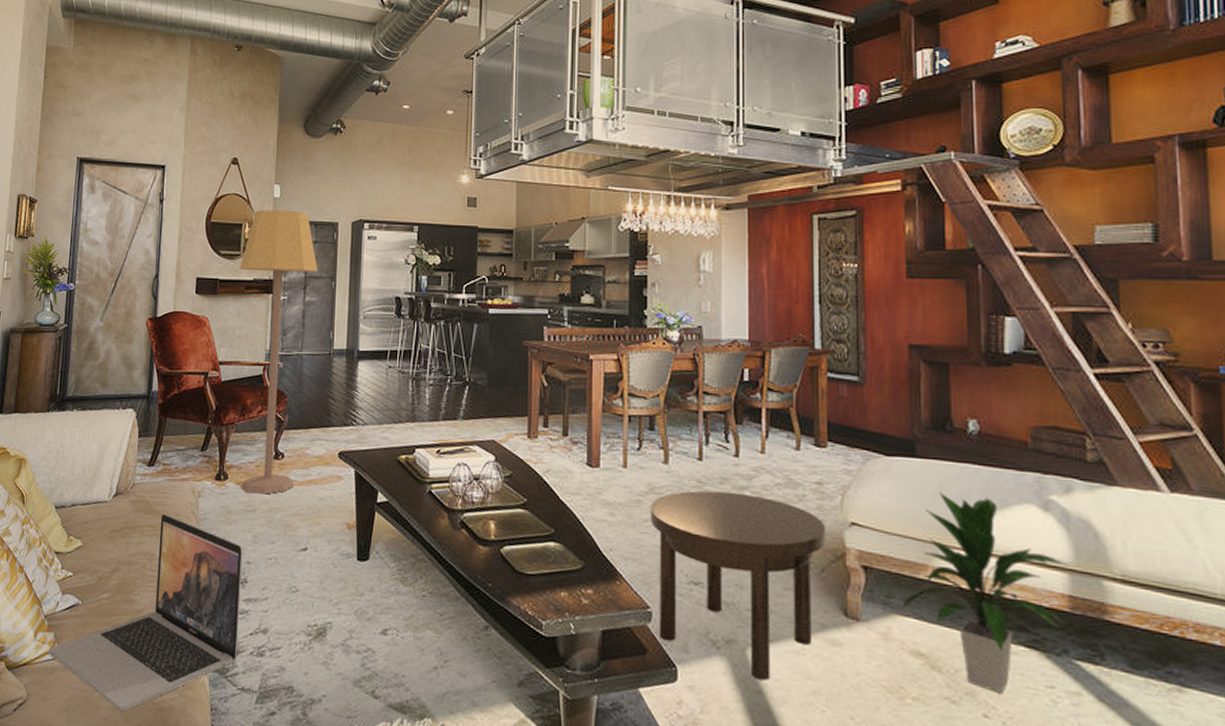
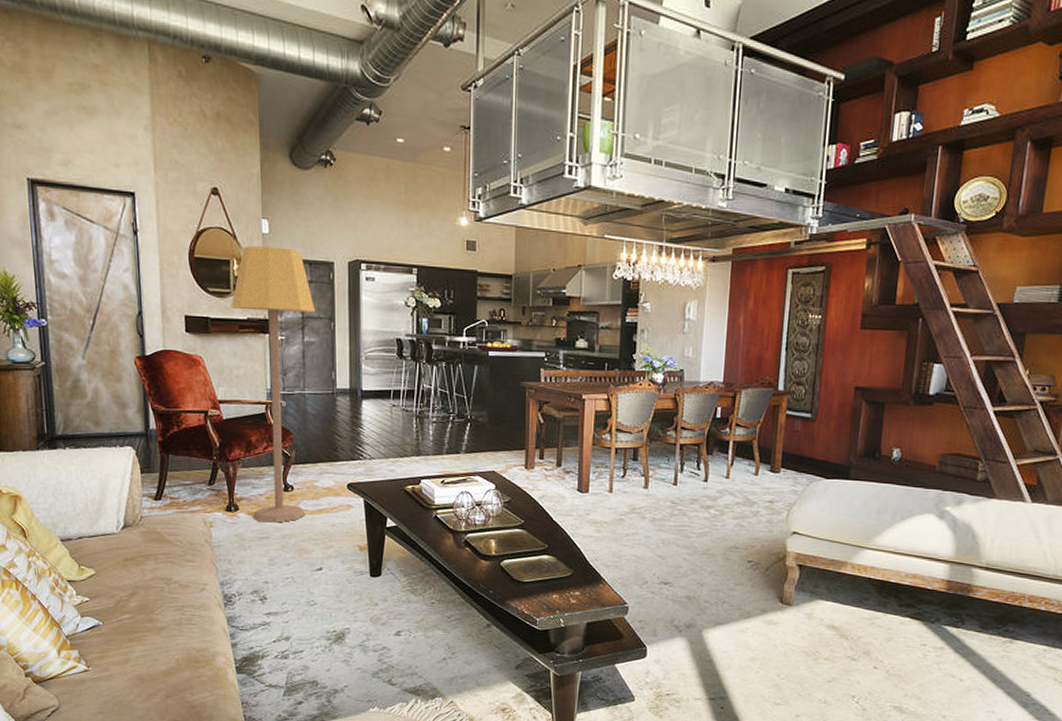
laptop: present [48,513,243,712] -> none [74,542,263,711]
side table: present [650,490,825,681] -> none [630,509,773,653]
indoor plant: present [900,492,1070,694] -> none [823,506,951,651]

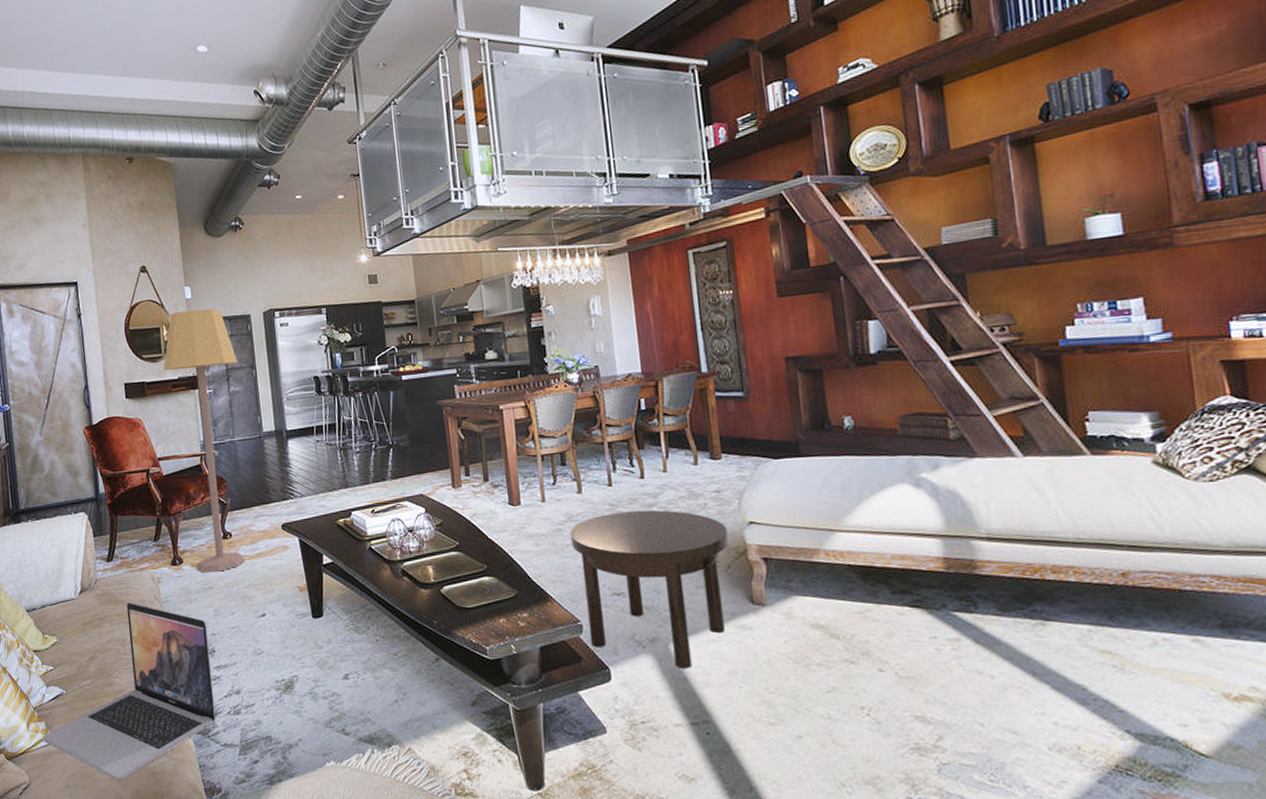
laptop: none [74,542,263,711] -> present [42,601,216,781]
side table: none [630,509,773,653] -> present [570,510,729,669]

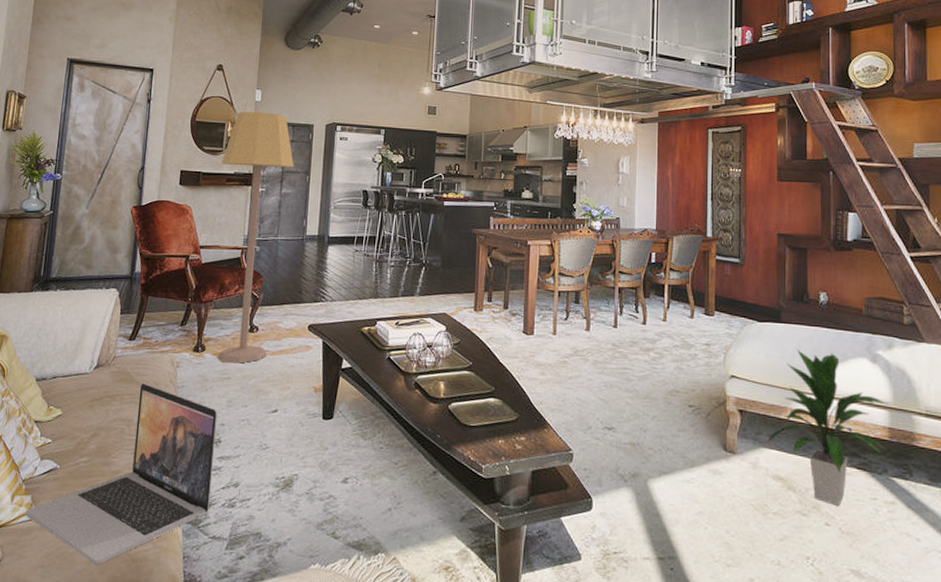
side table: present [570,510,729,669] -> none [574,352,711,505]
indoor plant: none [799,482,943,649] -> present [766,350,890,506]

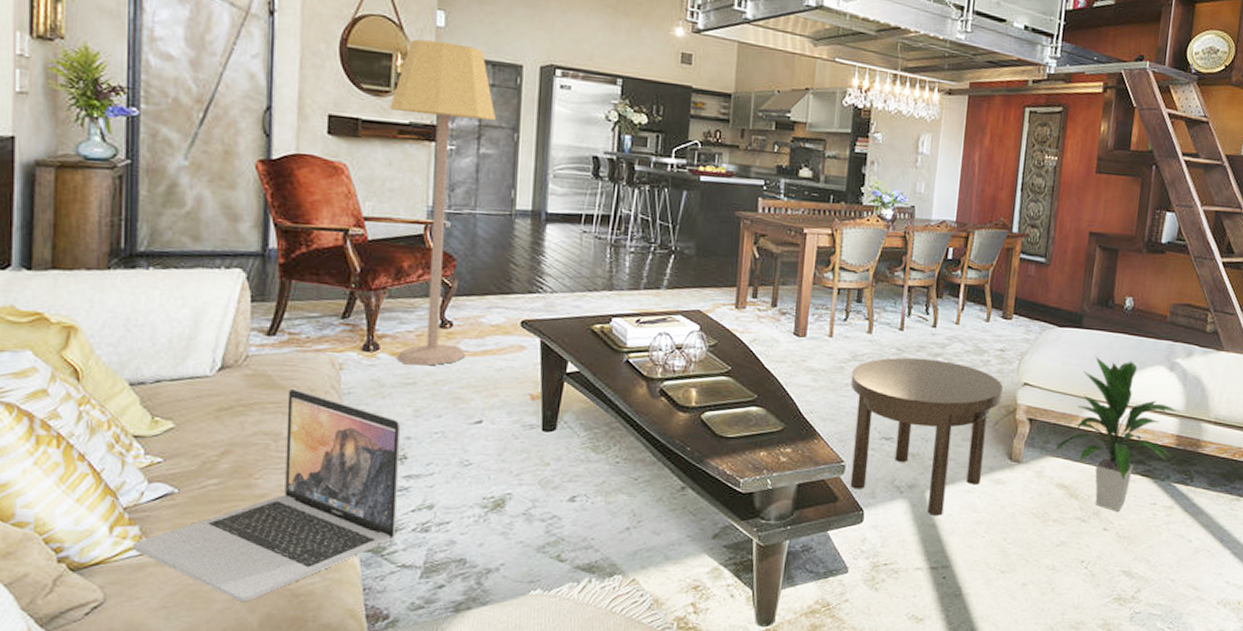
side table: none [574,352,711,505] -> present [850,357,1003,516]

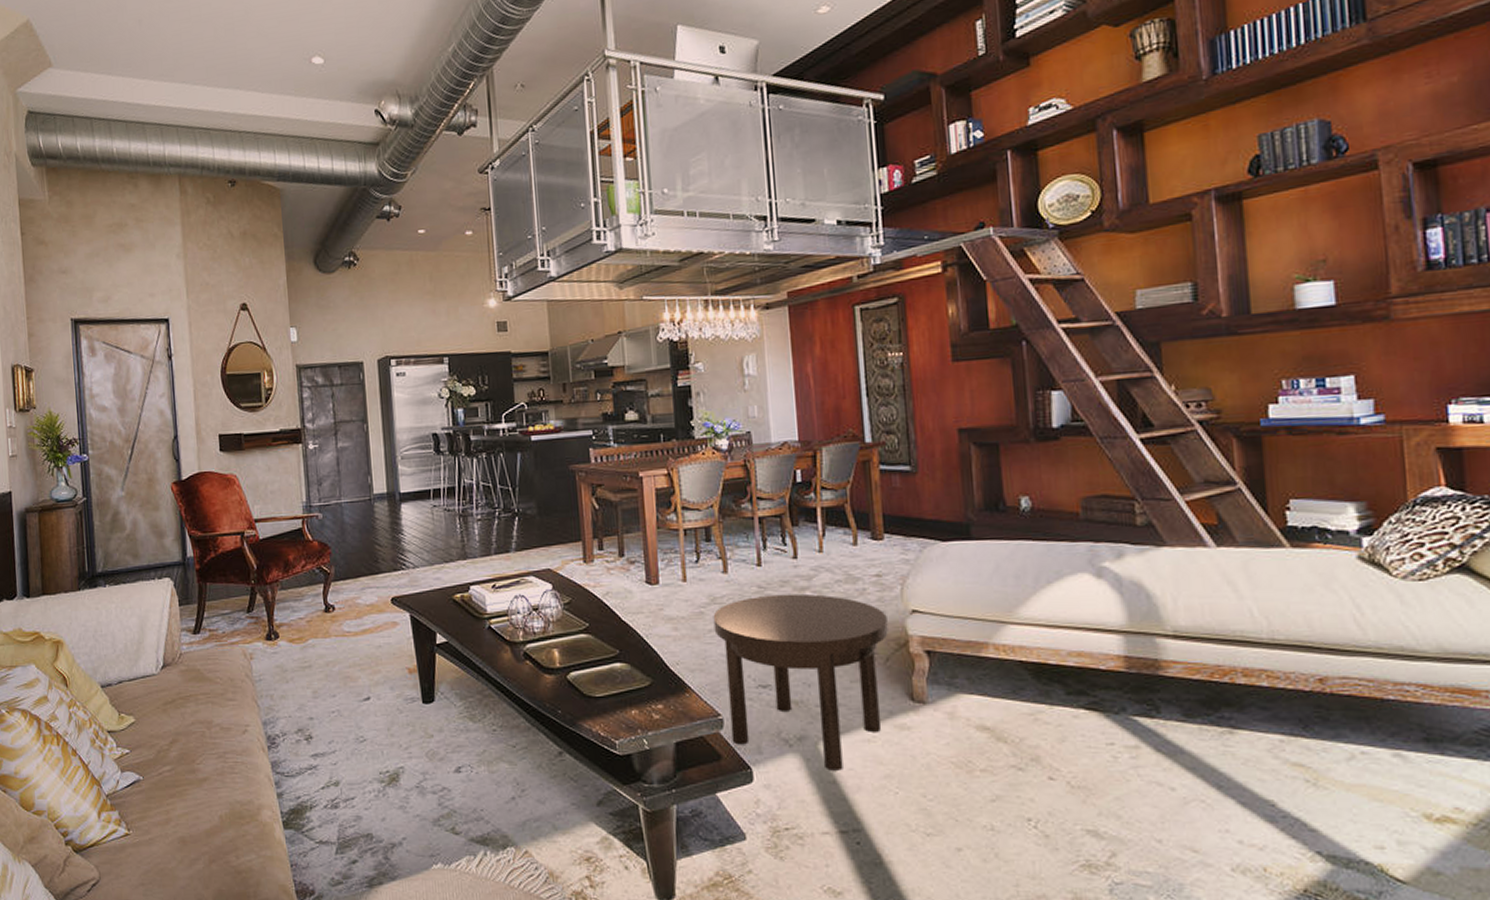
laptop: present [132,388,401,602] -> none [115,679,311,879]
lamp: present [389,39,497,366] -> none [263,353,350,650]
indoor plant: present [1053,357,1181,511] -> none [964,570,1124,756]

